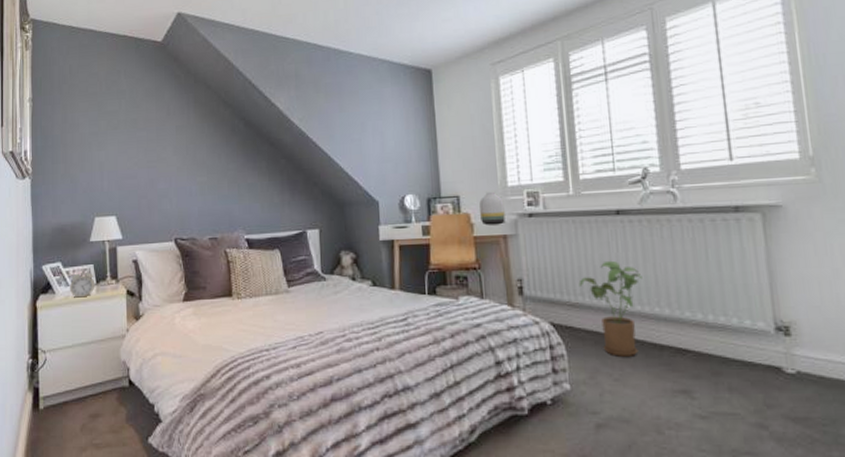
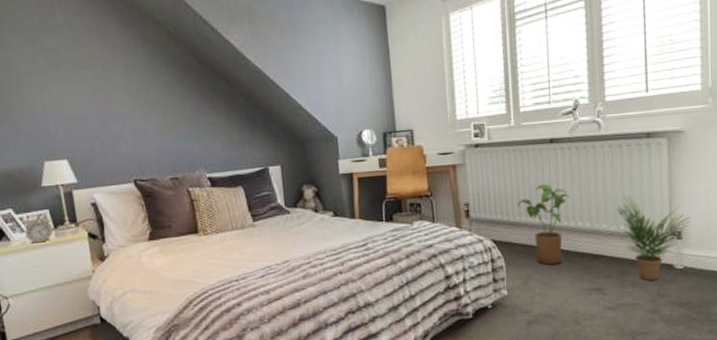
vase: present [479,191,505,226] -> none [431,125,454,157]
potted plant: none [698,278,802,386] -> present [612,195,692,281]

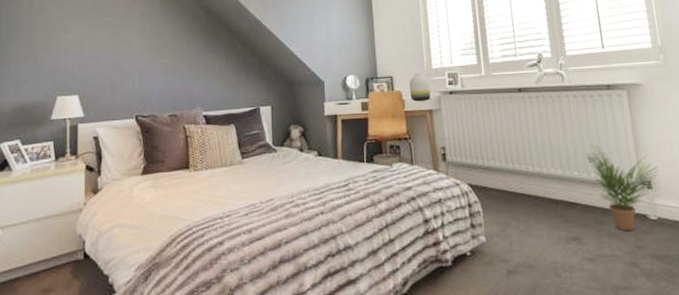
alarm clock: present [24,214,54,245] -> none [27,146,54,176]
vase: none [431,125,454,157] -> present [409,73,431,102]
house plant: present [517,183,570,265] -> none [490,130,540,211]

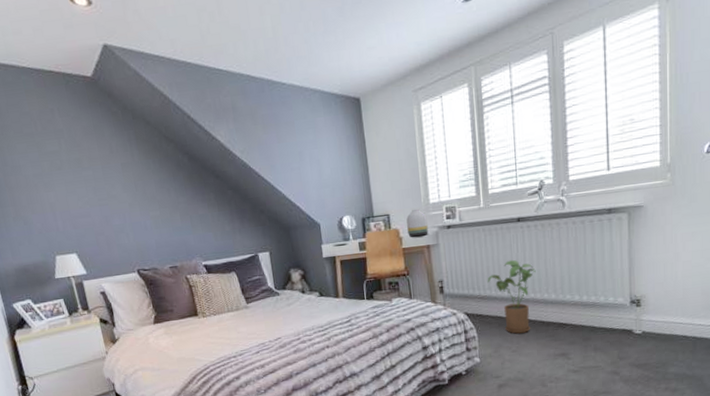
house plant: none [490,130,540,211] -> present [487,259,536,334]
potted plant: present [583,143,660,232] -> none [576,268,650,346]

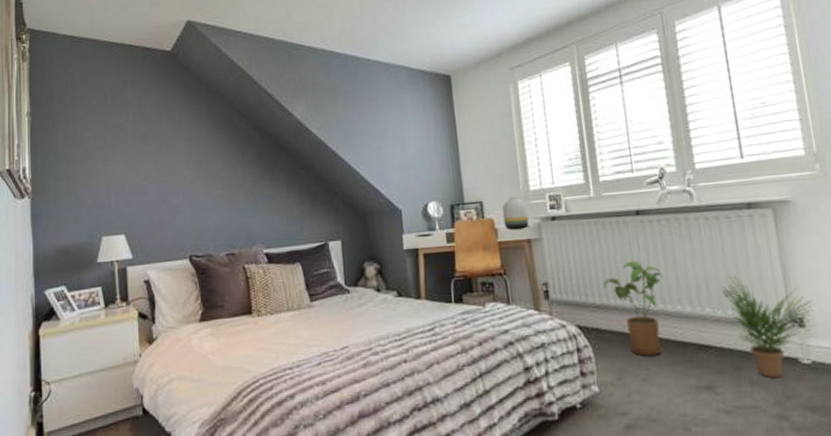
potted plant: none [576,268,650,346] -> present [718,274,814,379]

